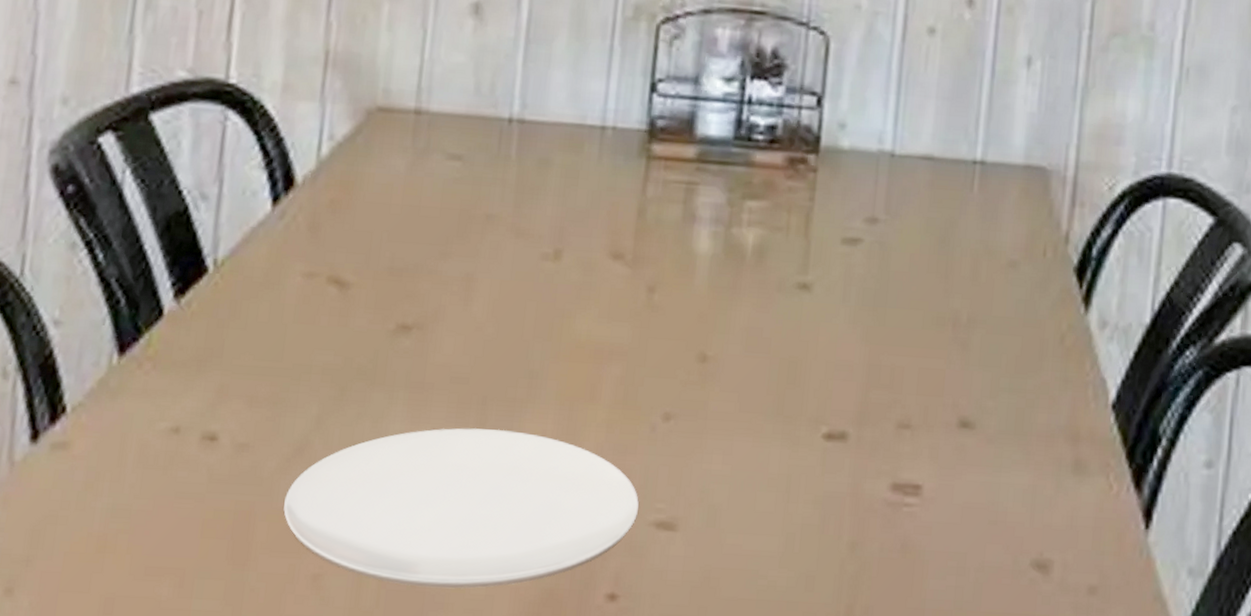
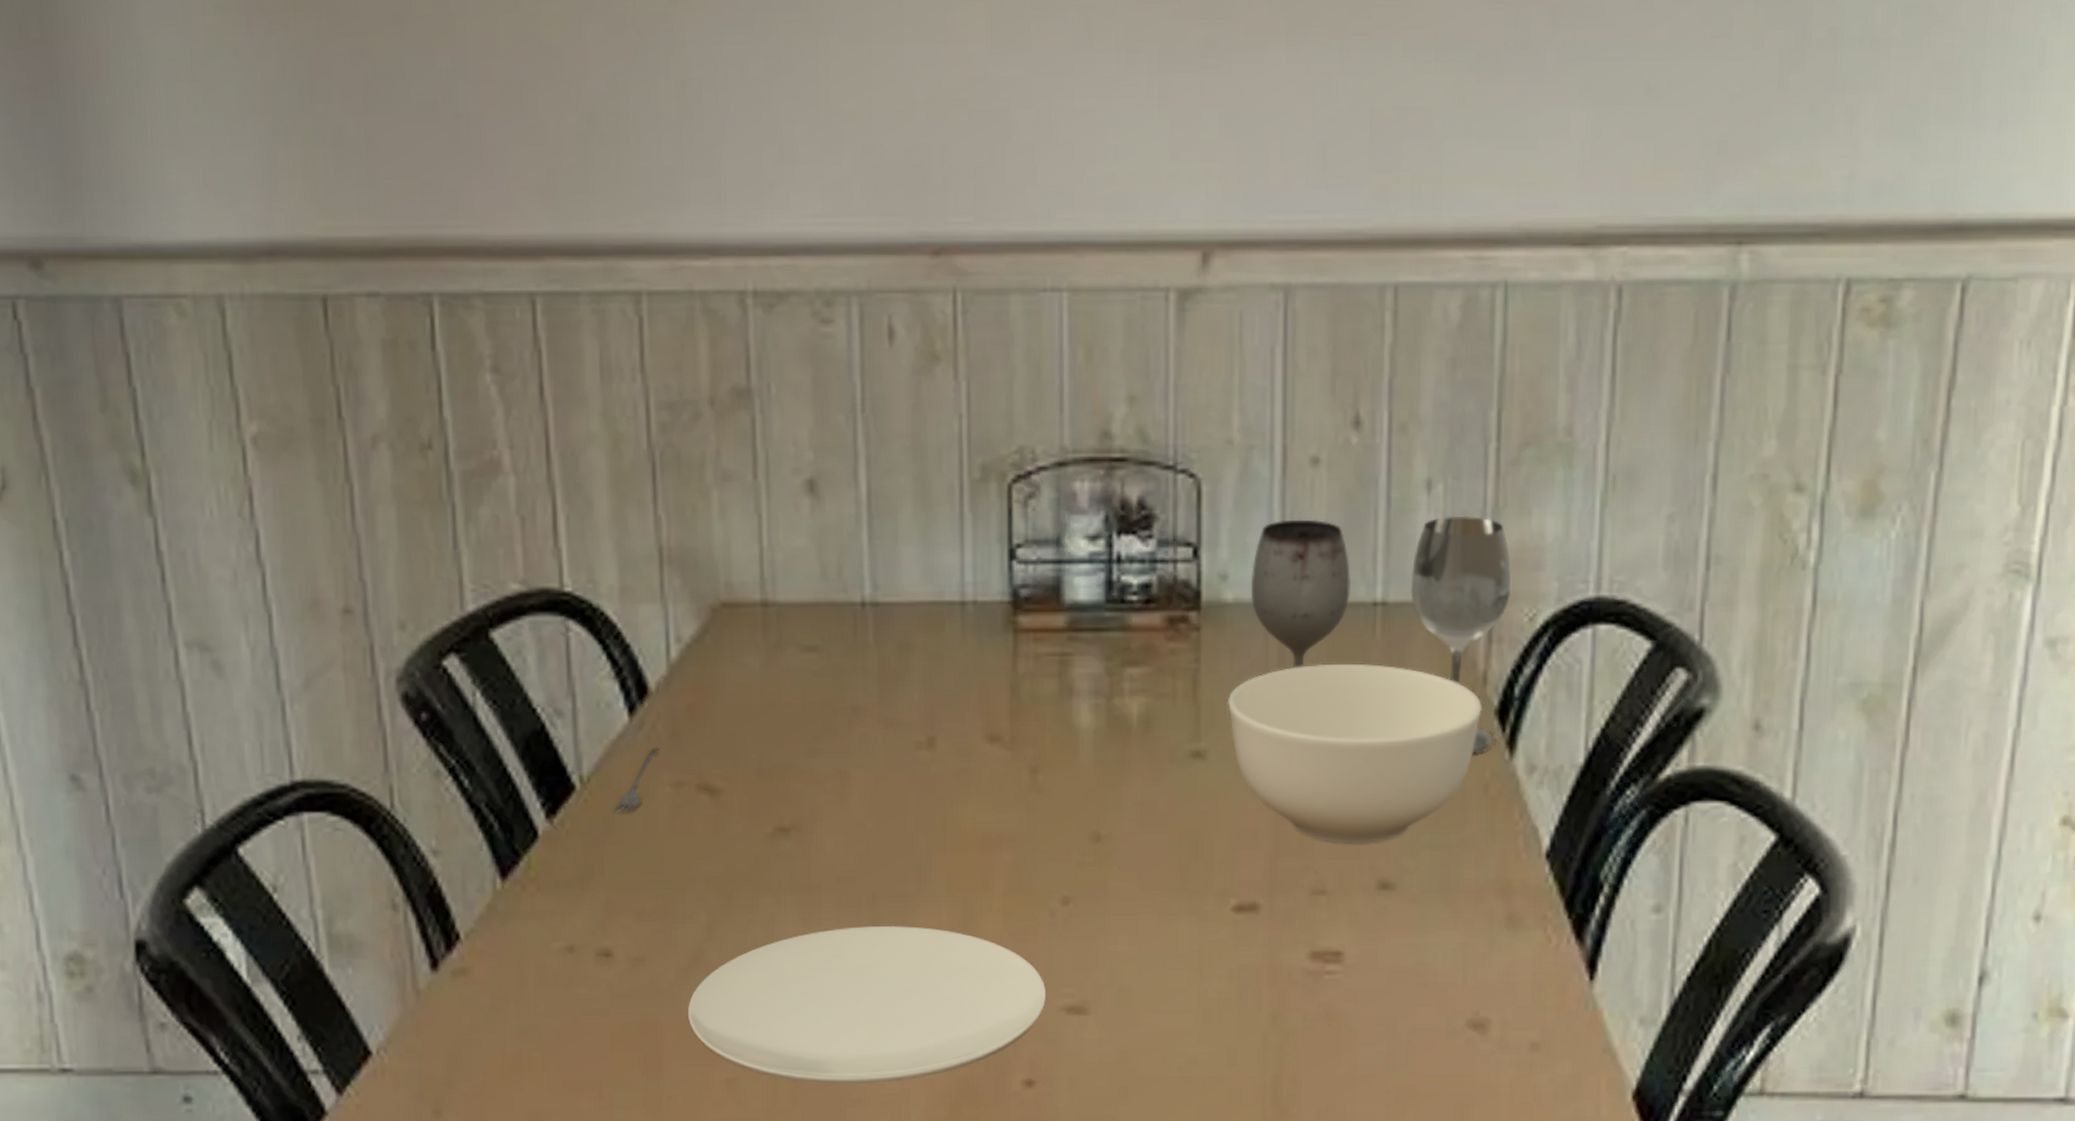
fork: none [242,237,298,300] -> present [613,747,661,814]
bowl: none [835,212,1064,383] -> present [1227,663,1483,843]
wineglass: none [864,80,1096,306] -> present [1250,515,1511,754]

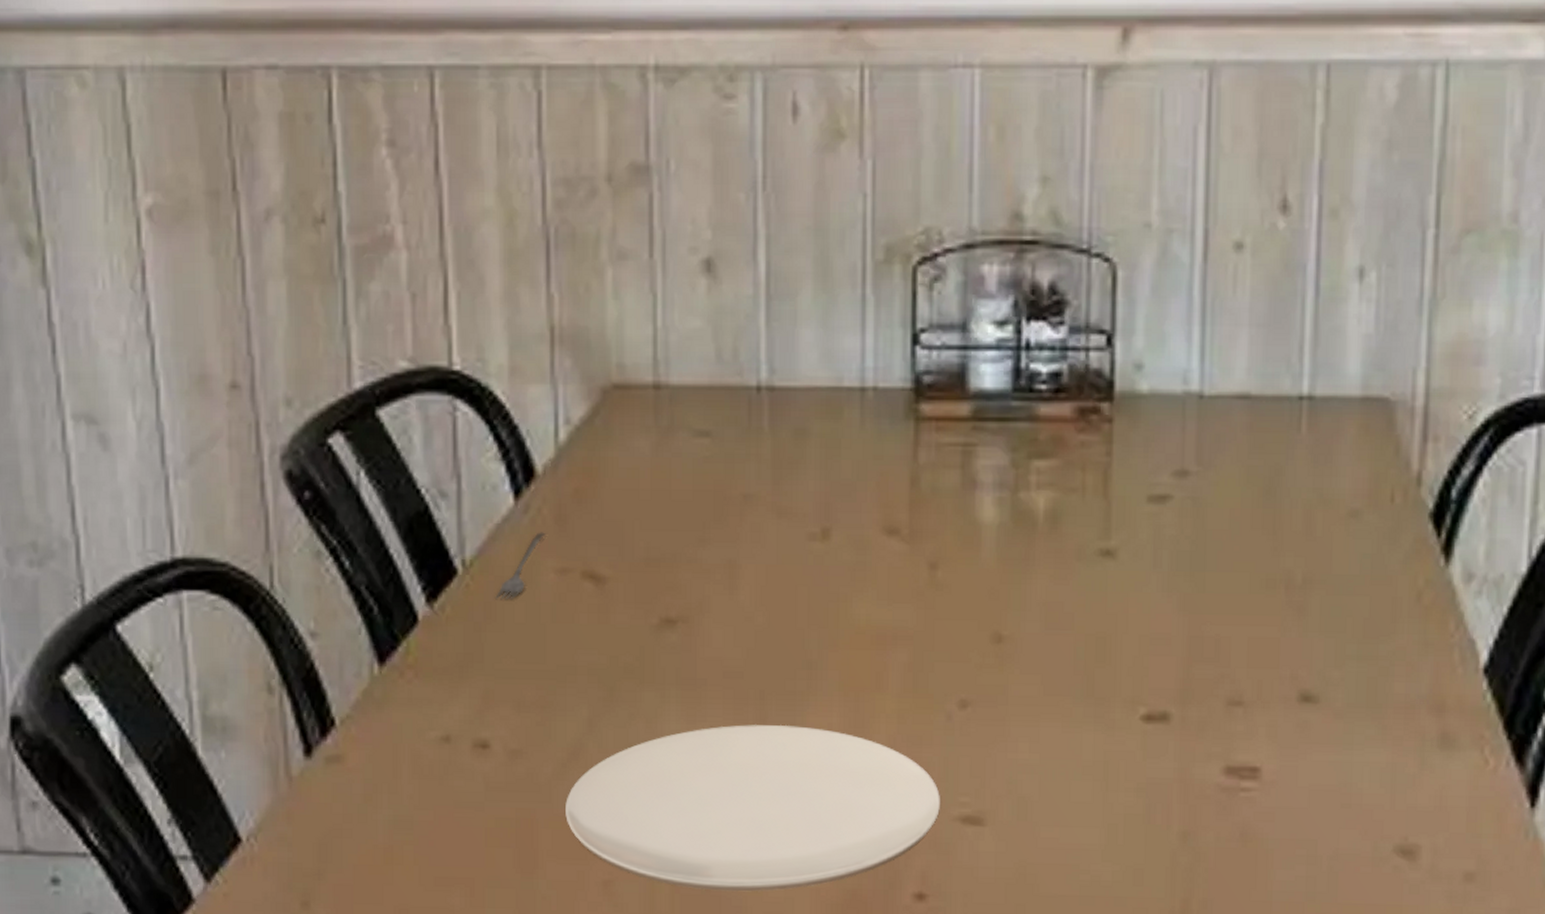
bowl: present [1227,663,1483,843] -> none [1139,460,1417,652]
wineglass: present [1250,515,1511,754] -> none [1167,306,1449,559]

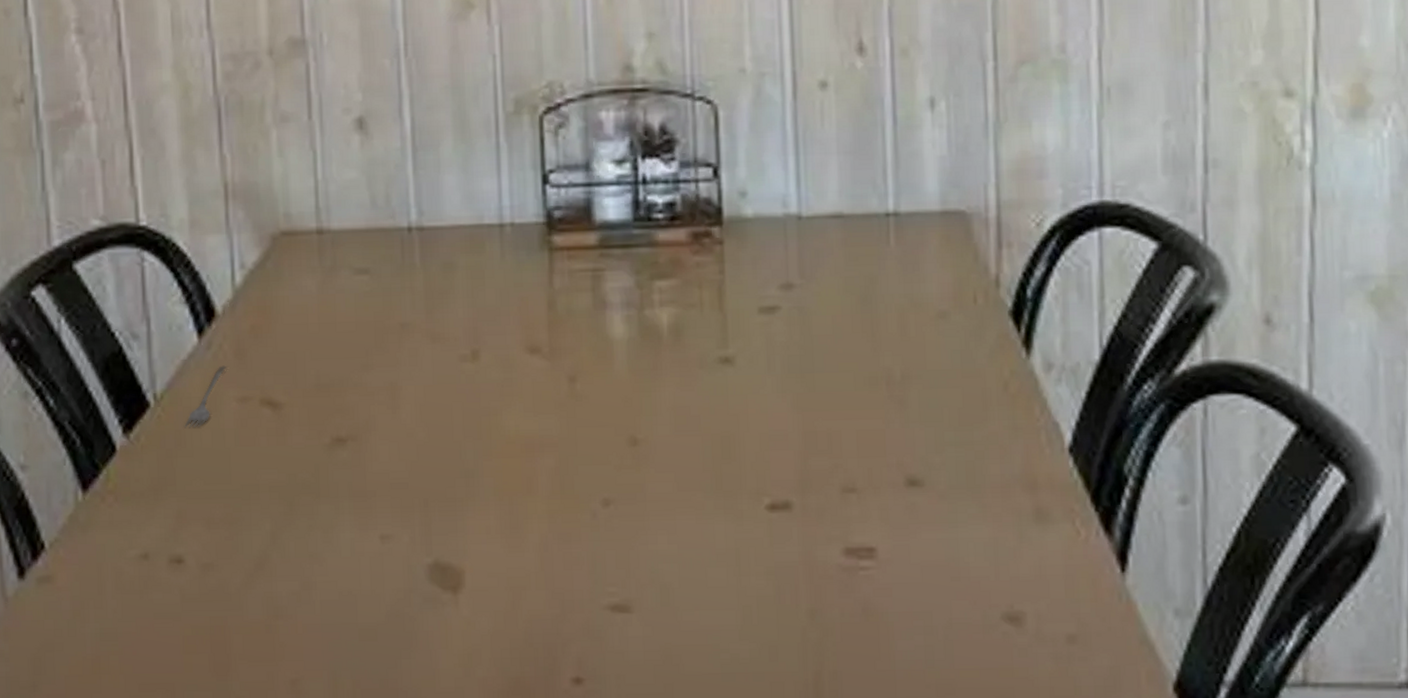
plate: present [565,724,941,892] -> none [254,528,592,684]

